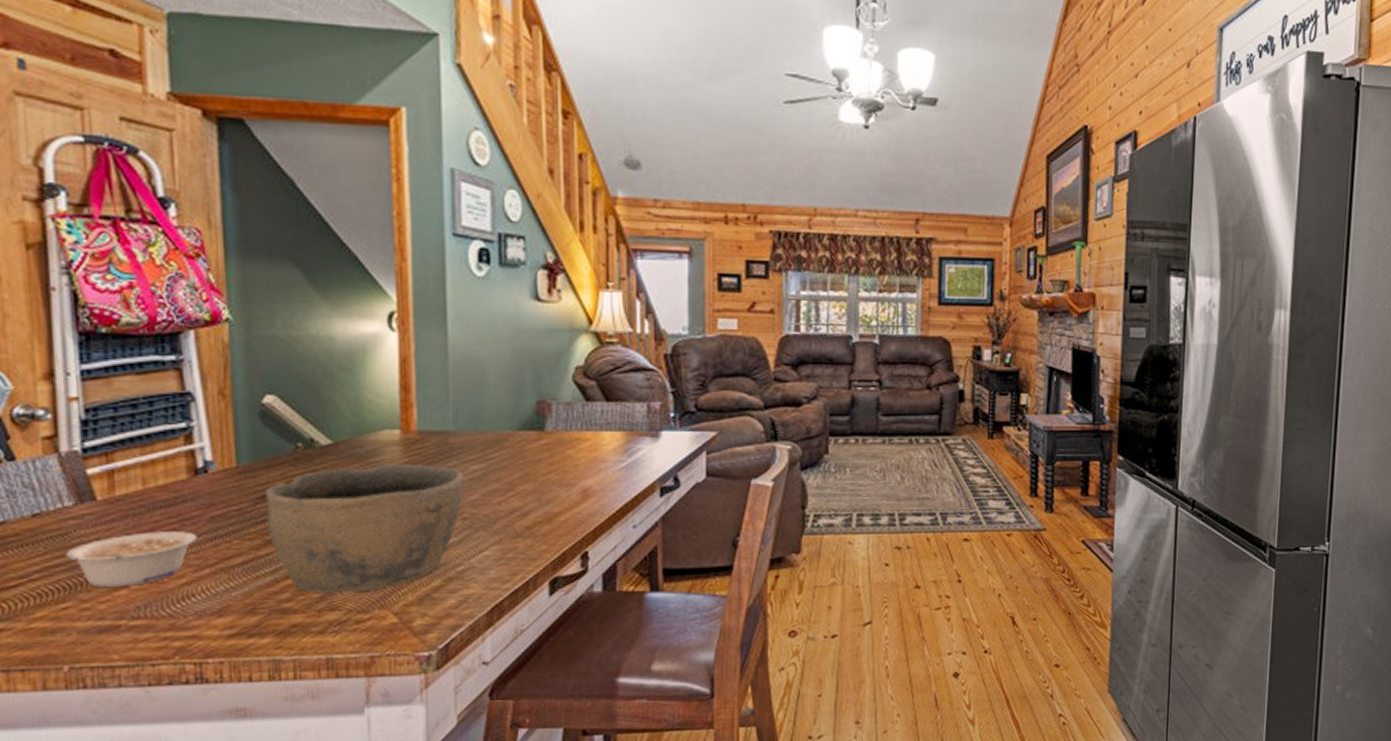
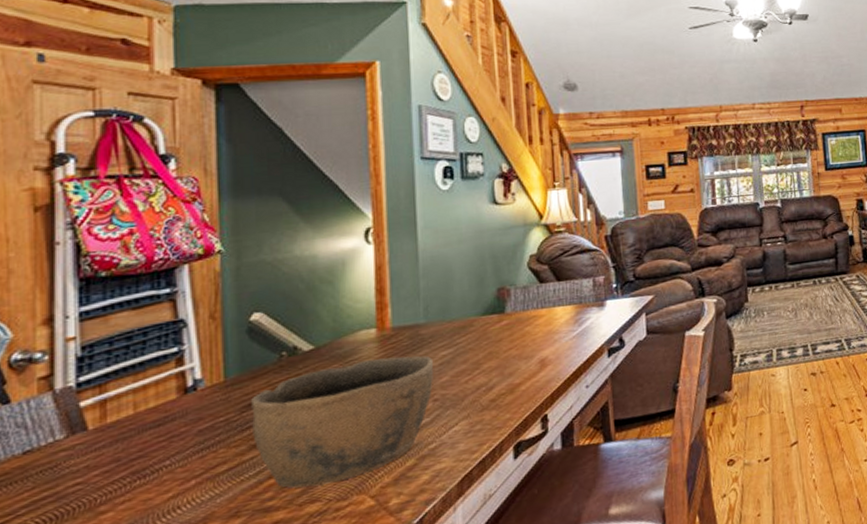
legume: present [65,531,198,588] -> none [54,447,185,514]

